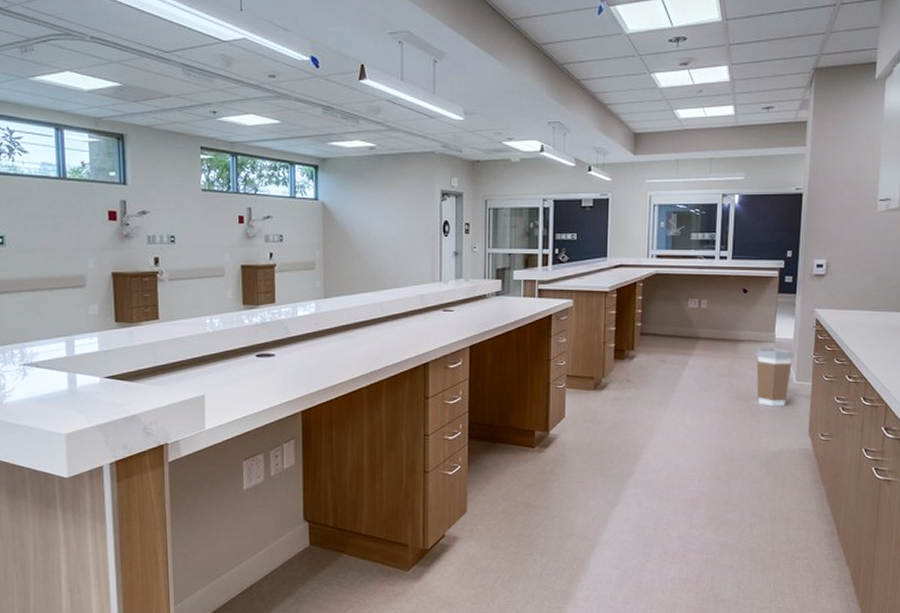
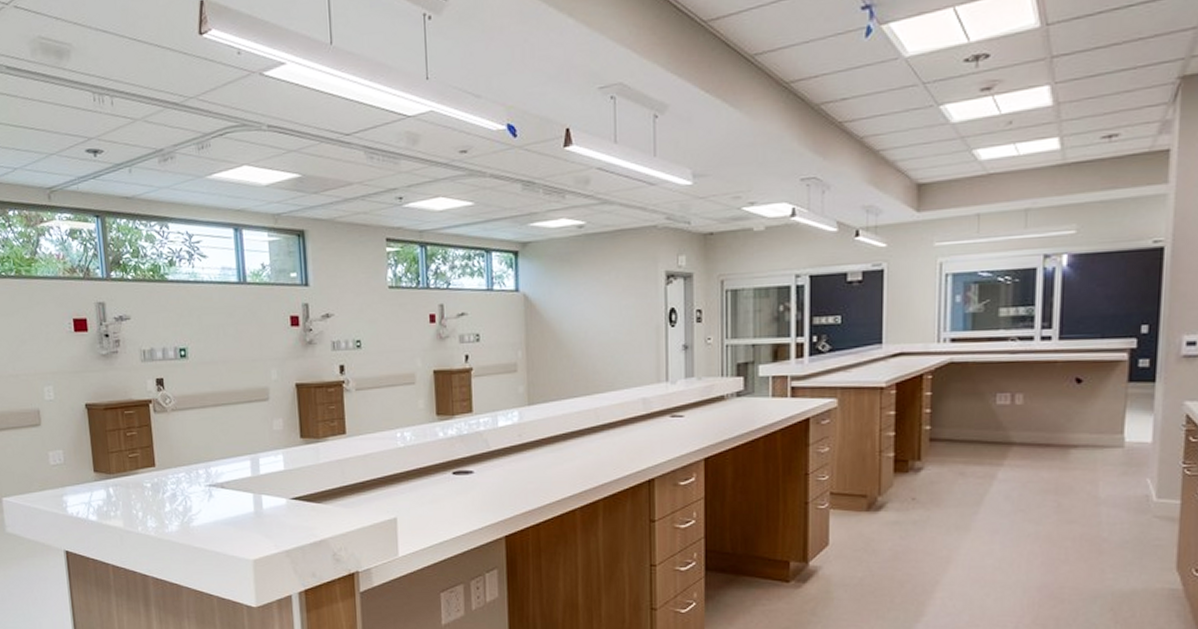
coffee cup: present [755,348,795,406] -> none [1094,454,1155,532]

